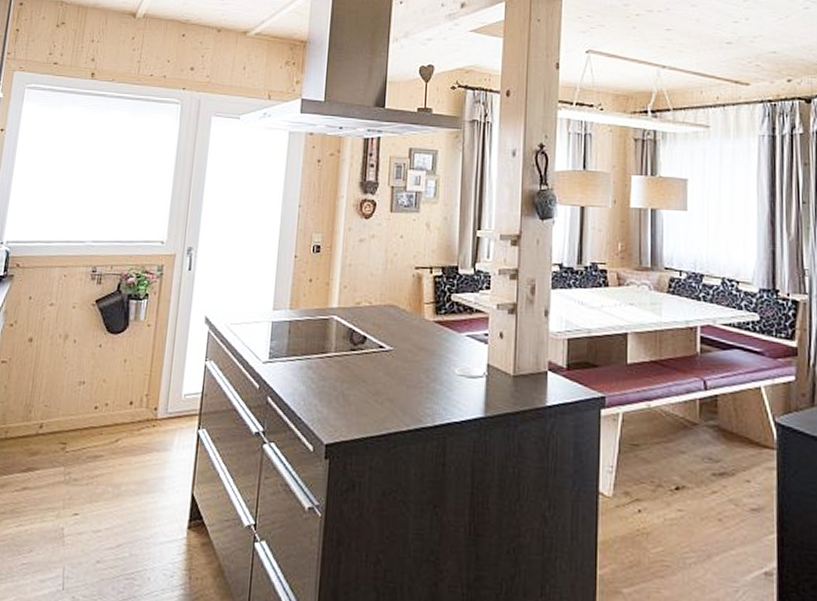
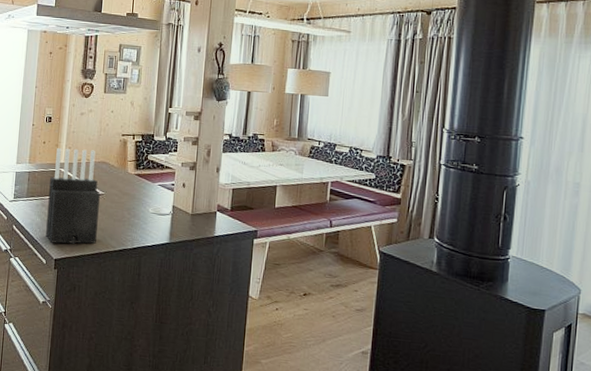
knife block: none [313,287,387,423] -> present [46,148,100,245]

